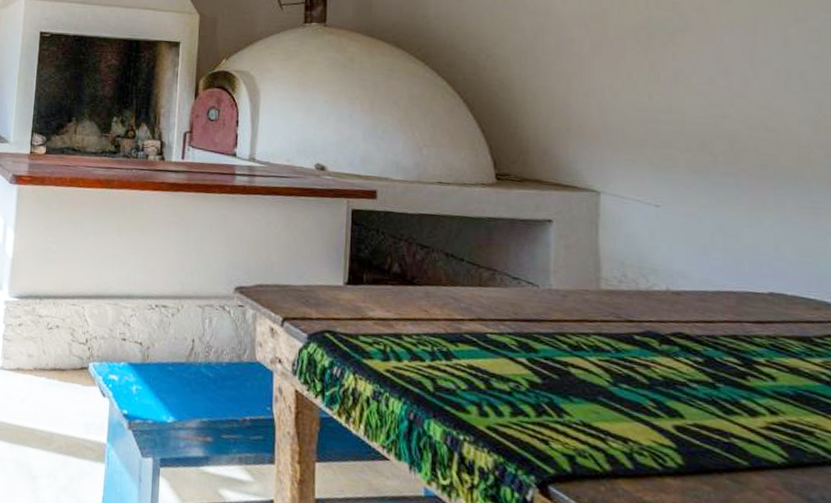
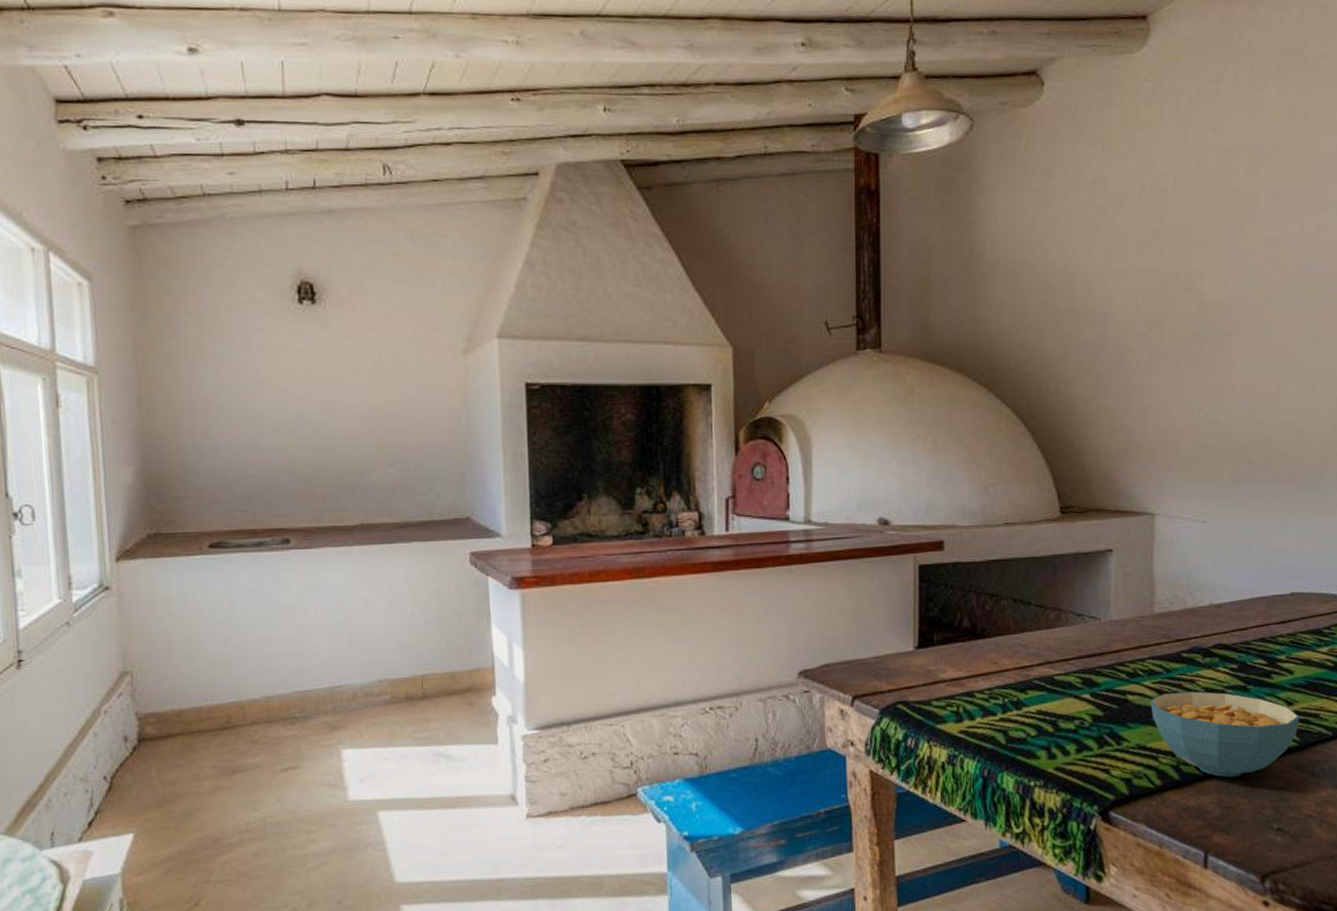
cereal bowl: none [597,373,787,482] -> present [1151,691,1300,778]

